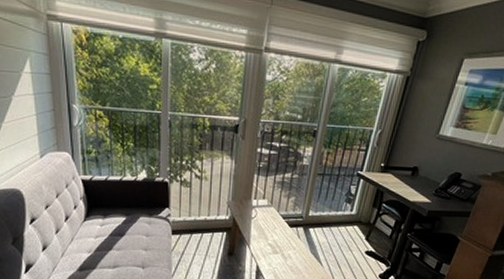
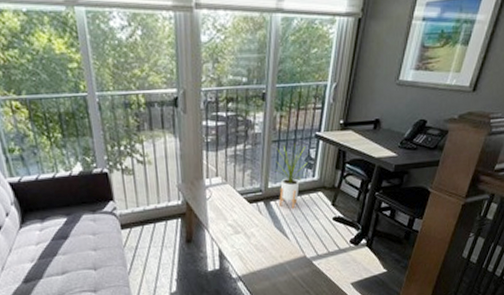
house plant: none [317,179,347,238] -> present [275,145,308,209]

